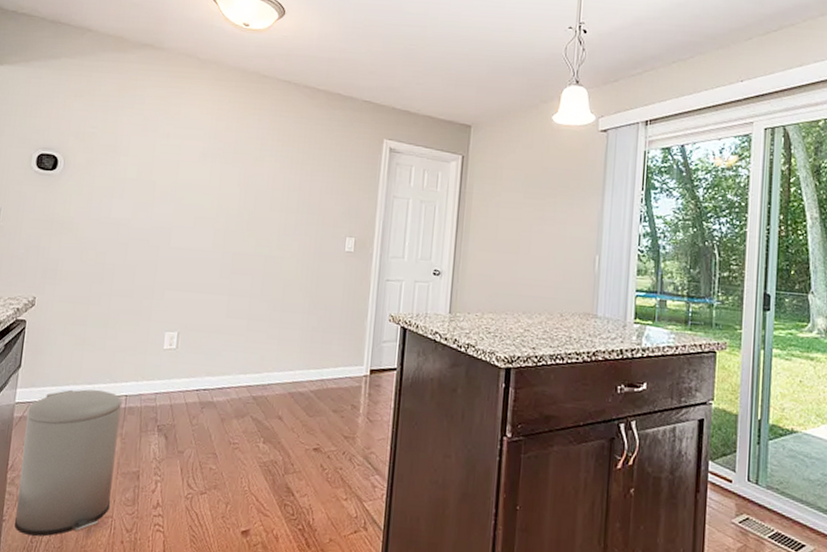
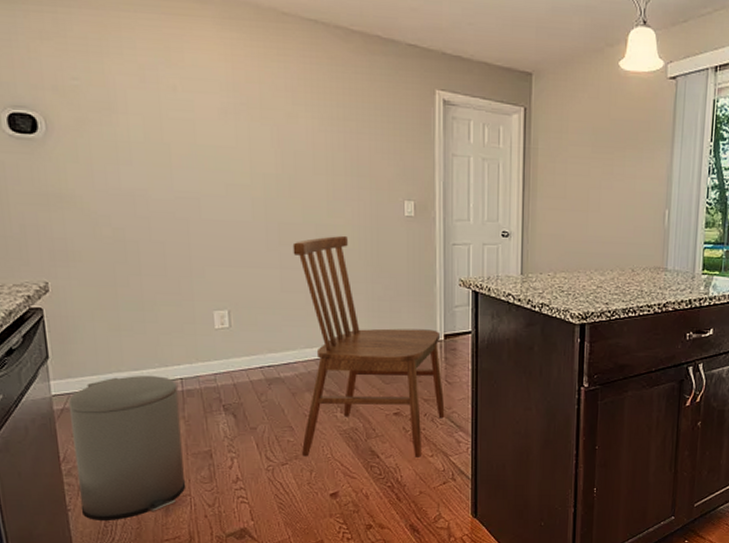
dining chair: none [221,266,367,500] -> present [292,235,445,457]

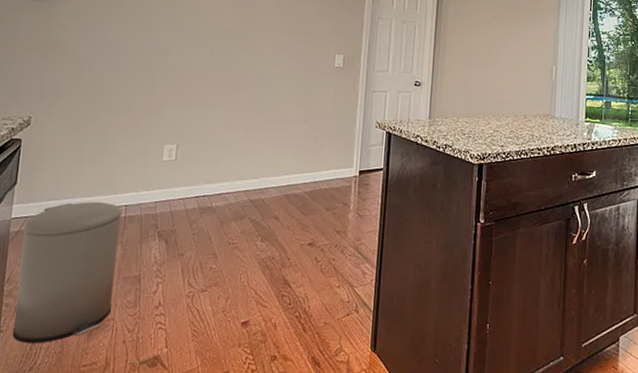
dining chair: present [292,235,445,457] -> none [221,82,356,288]

